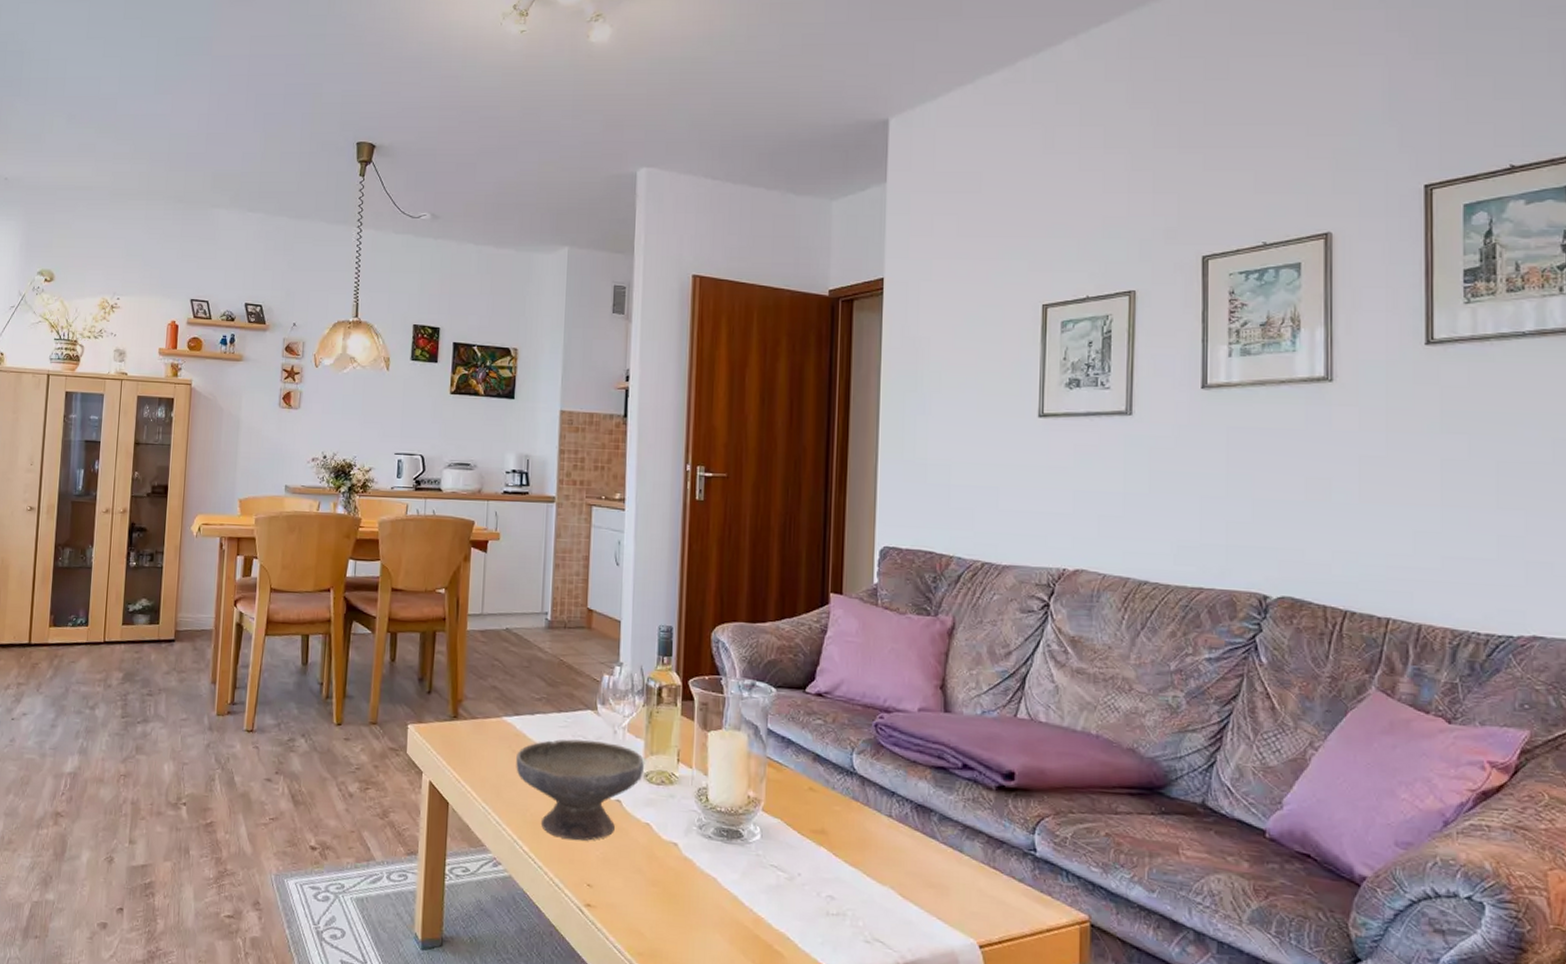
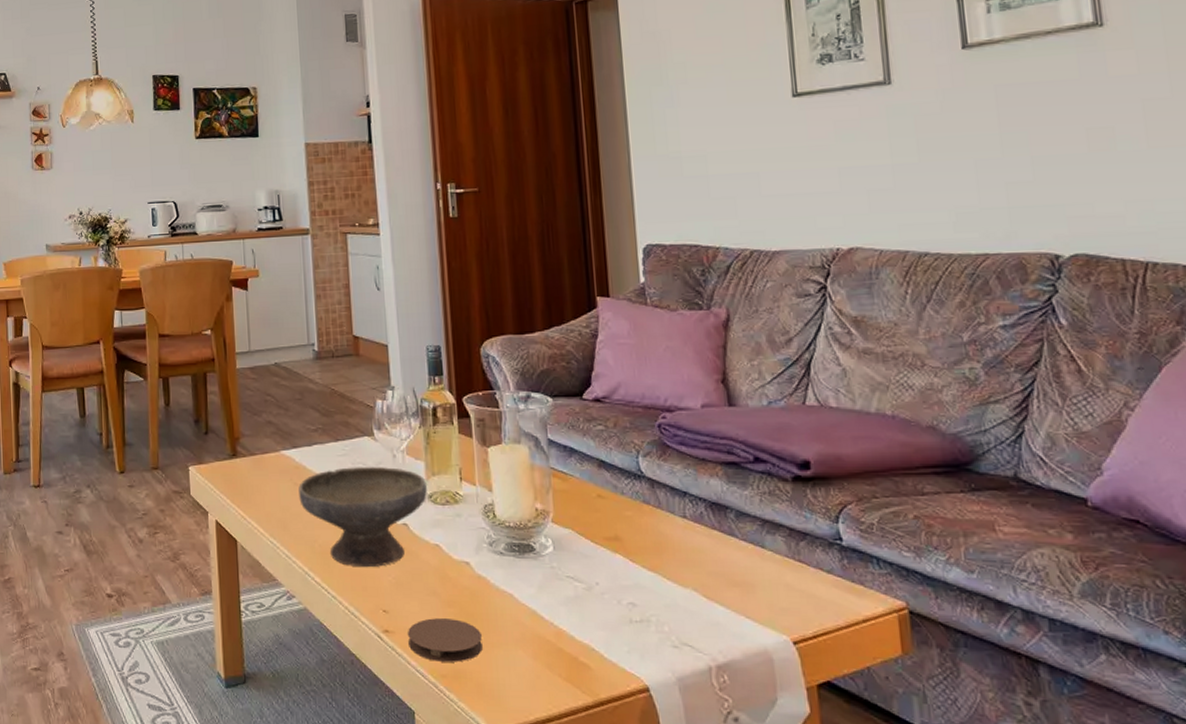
coaster: none [609,895,682,942] -> present [408,618,483,662]

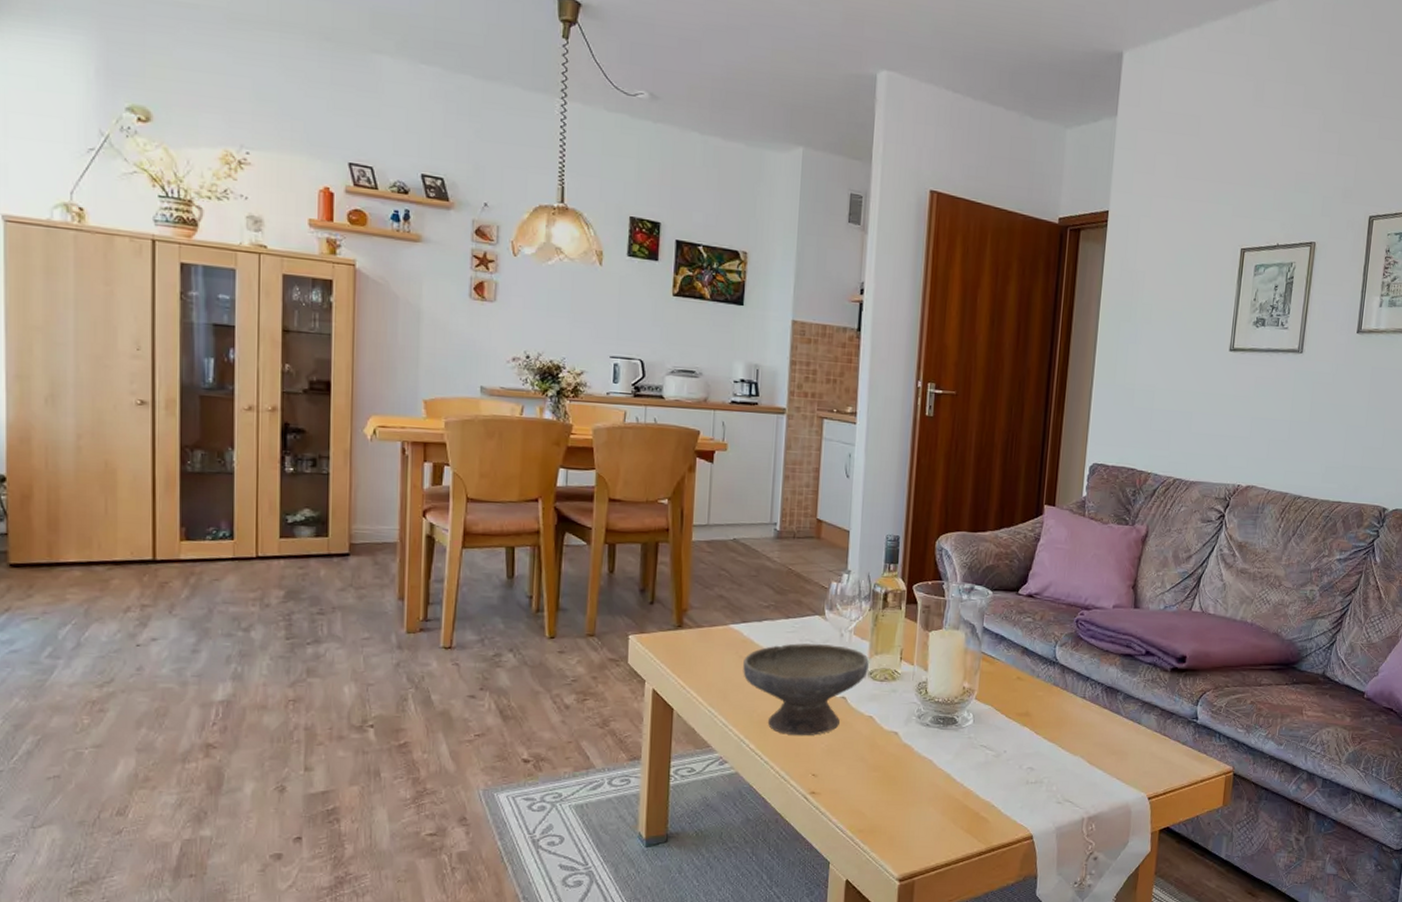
coaster: present [408,618,483,662] -> none [832,781,900,819]

